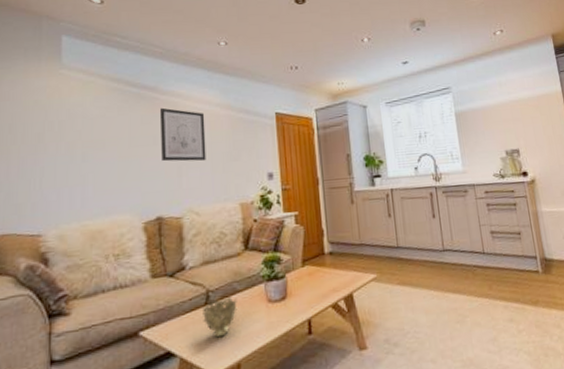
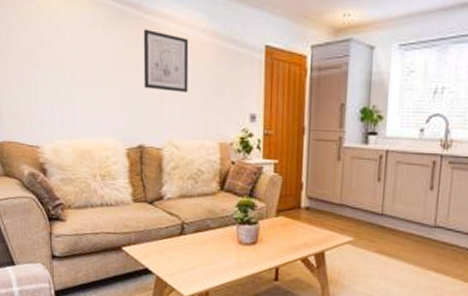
decorative bowl: present [201,297,237,338] -> none [176,232,210,266]

